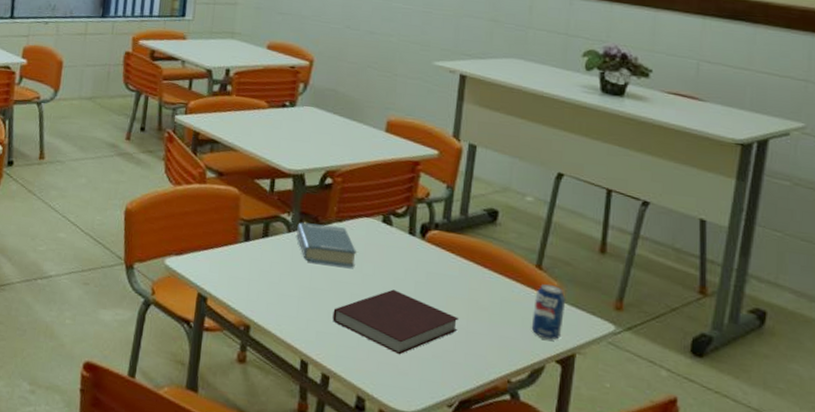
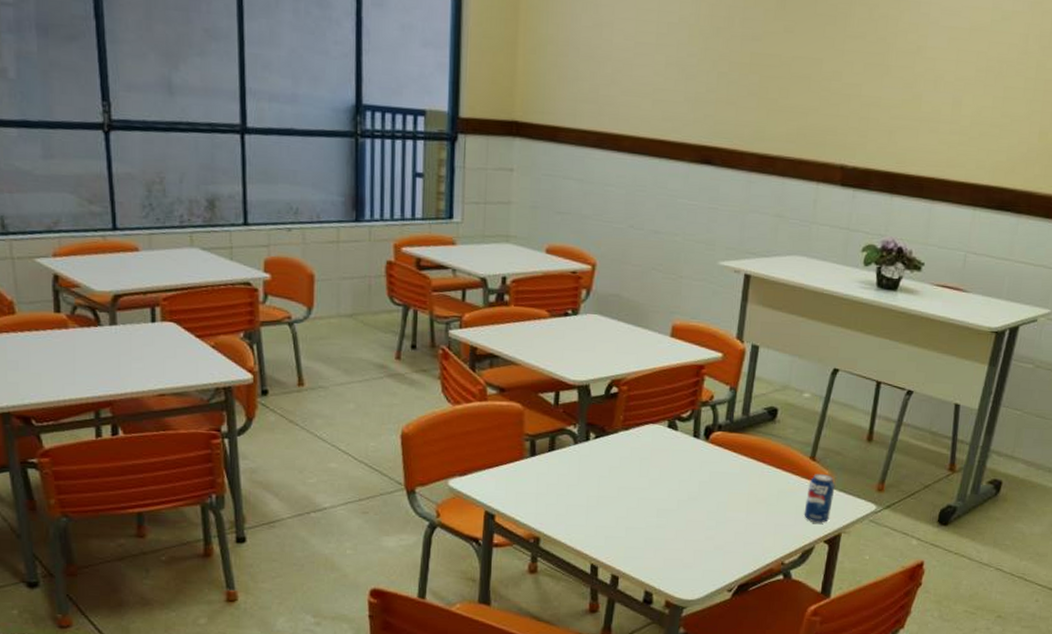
hardback book: present [296,222,356,267] -> none [583,433,643,473]
notebook: present [332,289,458,355] -> none [621,491,739,550]

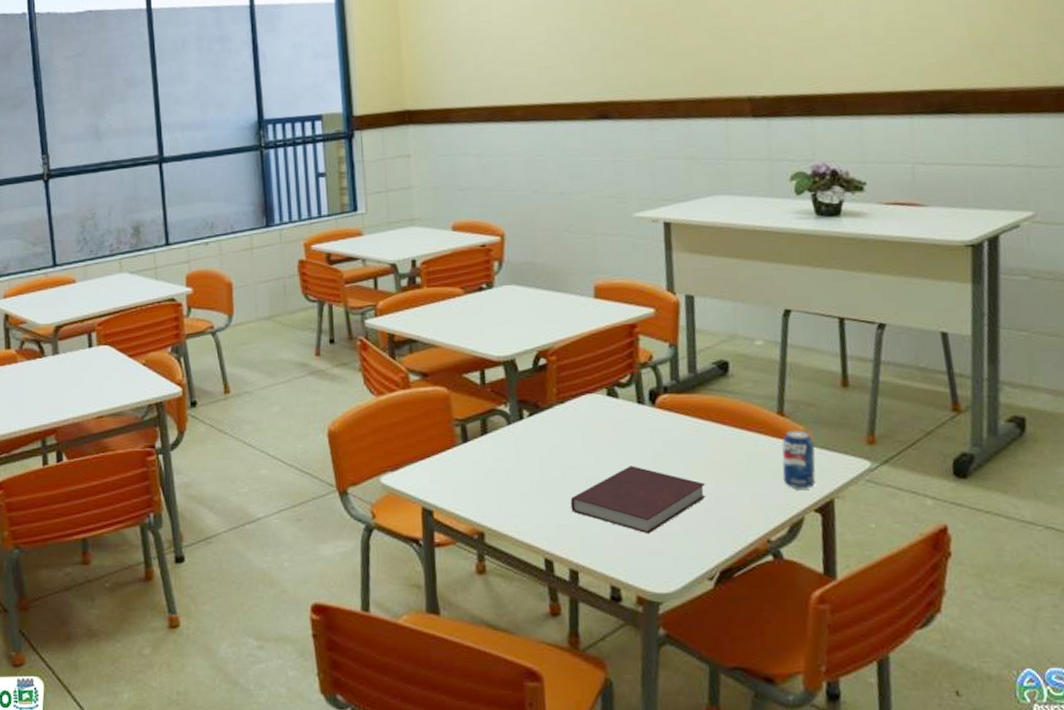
notebook: none [621,491,739,550] -> present [570,465,706,534]

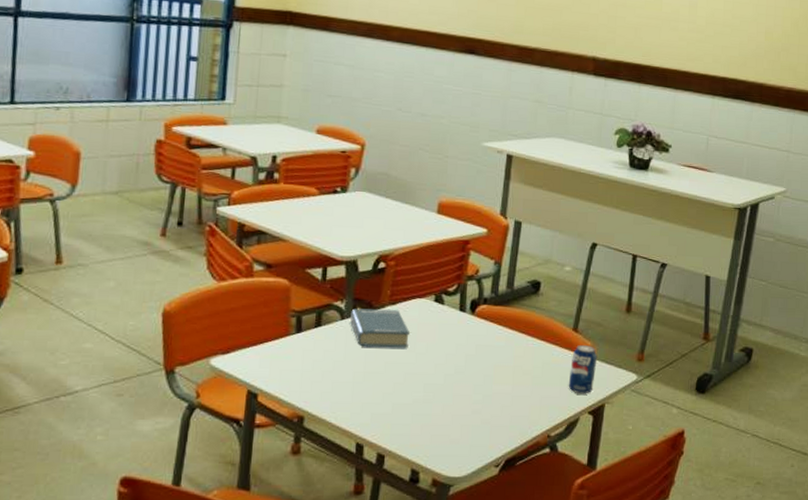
hardback book: none [517,409,586,453] -> present [350,308,410,348]
notebook: present [570,465,706,534] -> none [387,365,505,426]

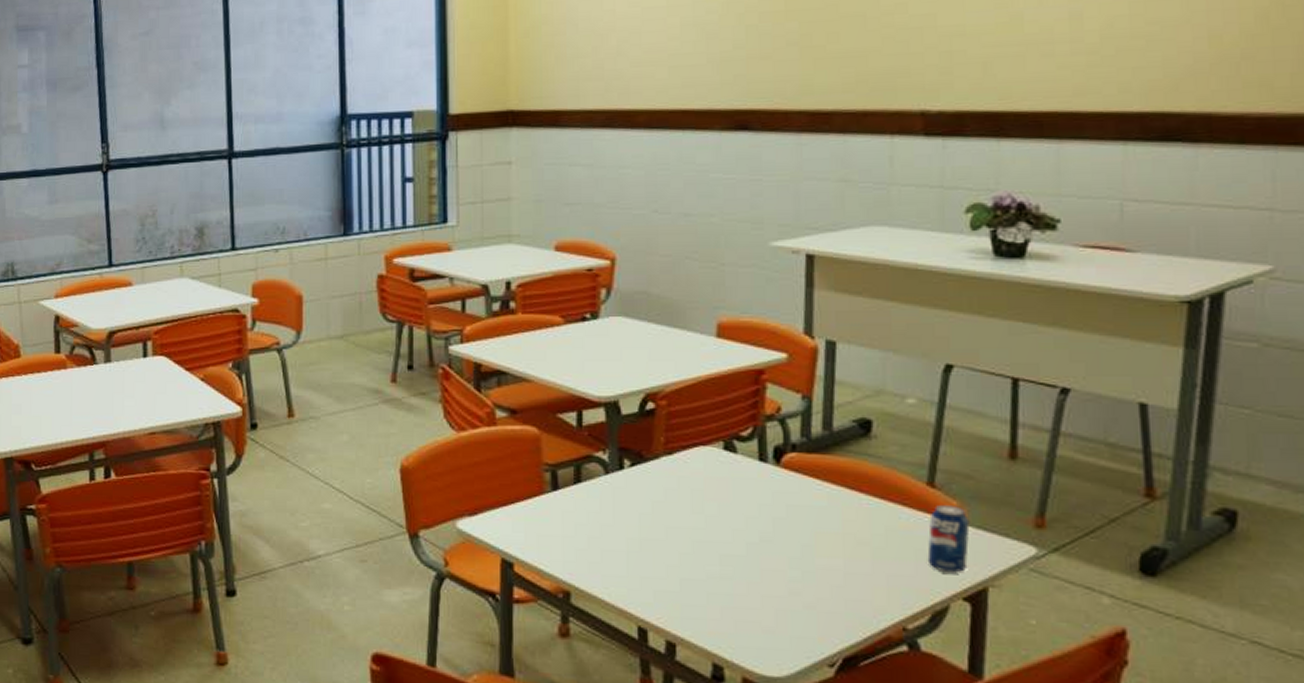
hardback book: present [350,308,410,348] -> none [616,460,694,509]

